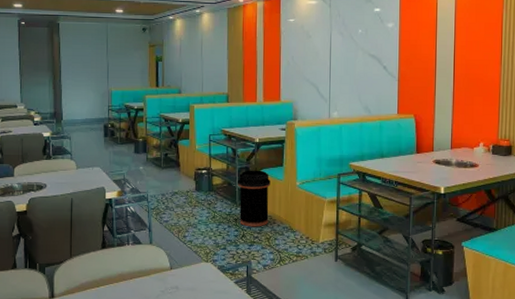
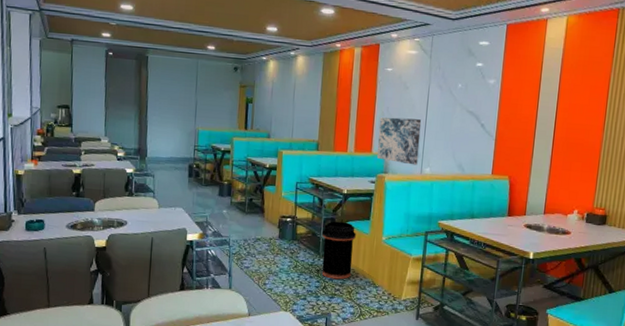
wall art: none [285,65,326,110] -> present [377,117,422,166]

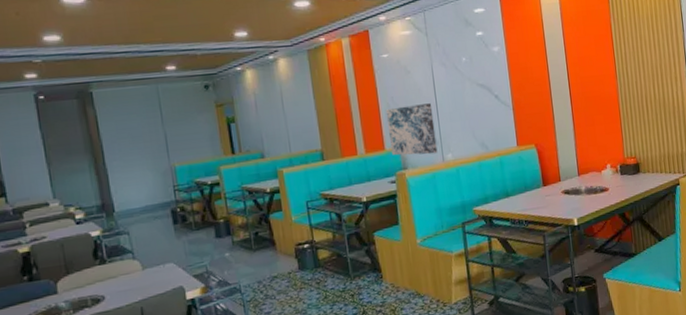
trash can: present [321,221,356,280] -> none [348,233,391,301]

